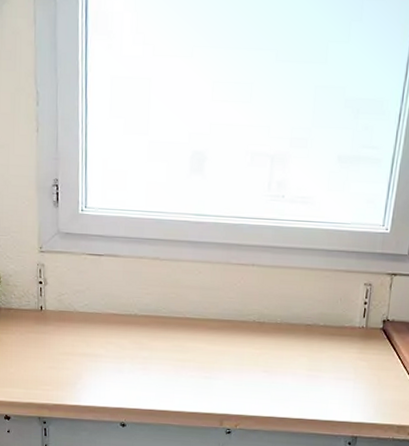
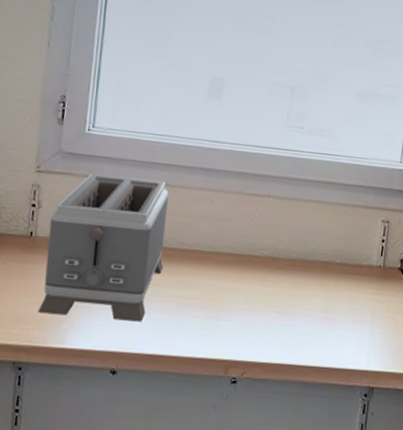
toaster: none [54,251,160,382] -> present [38,173,169,322]

